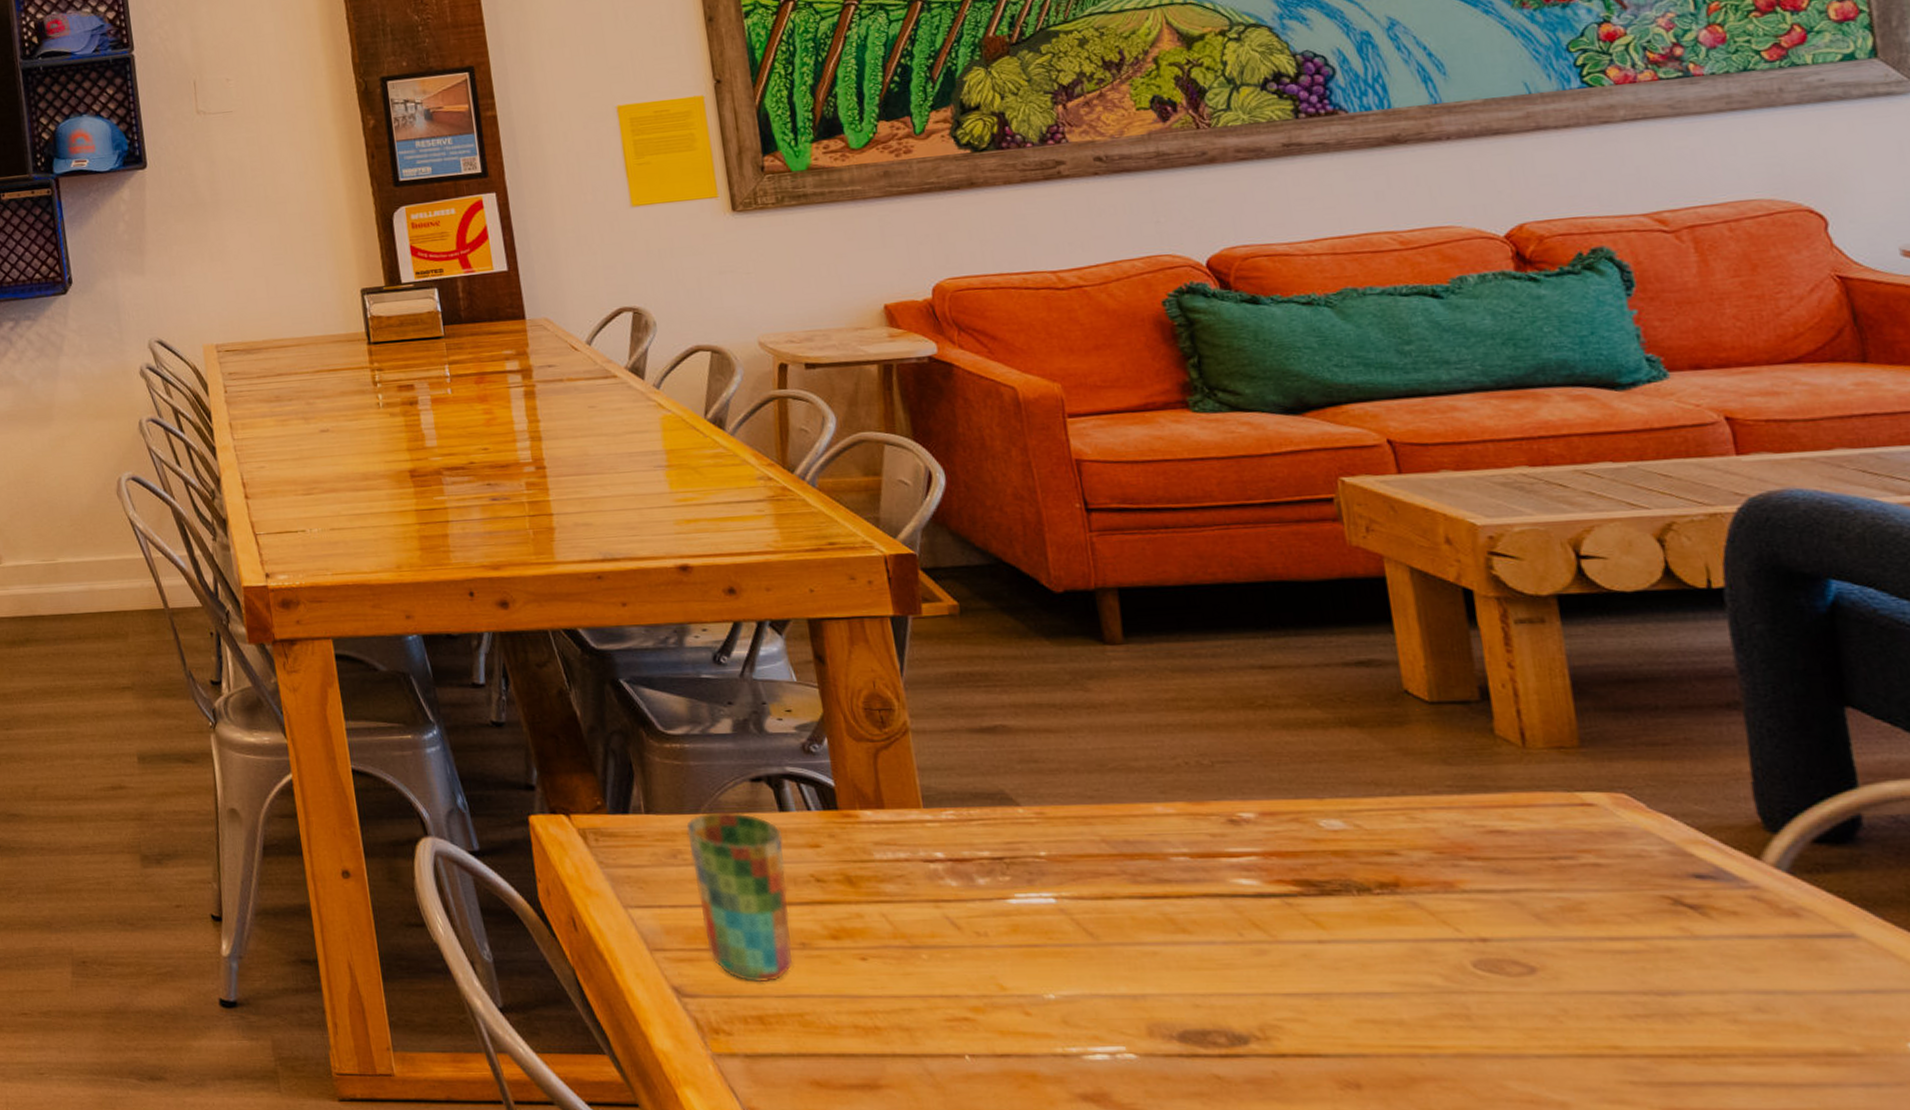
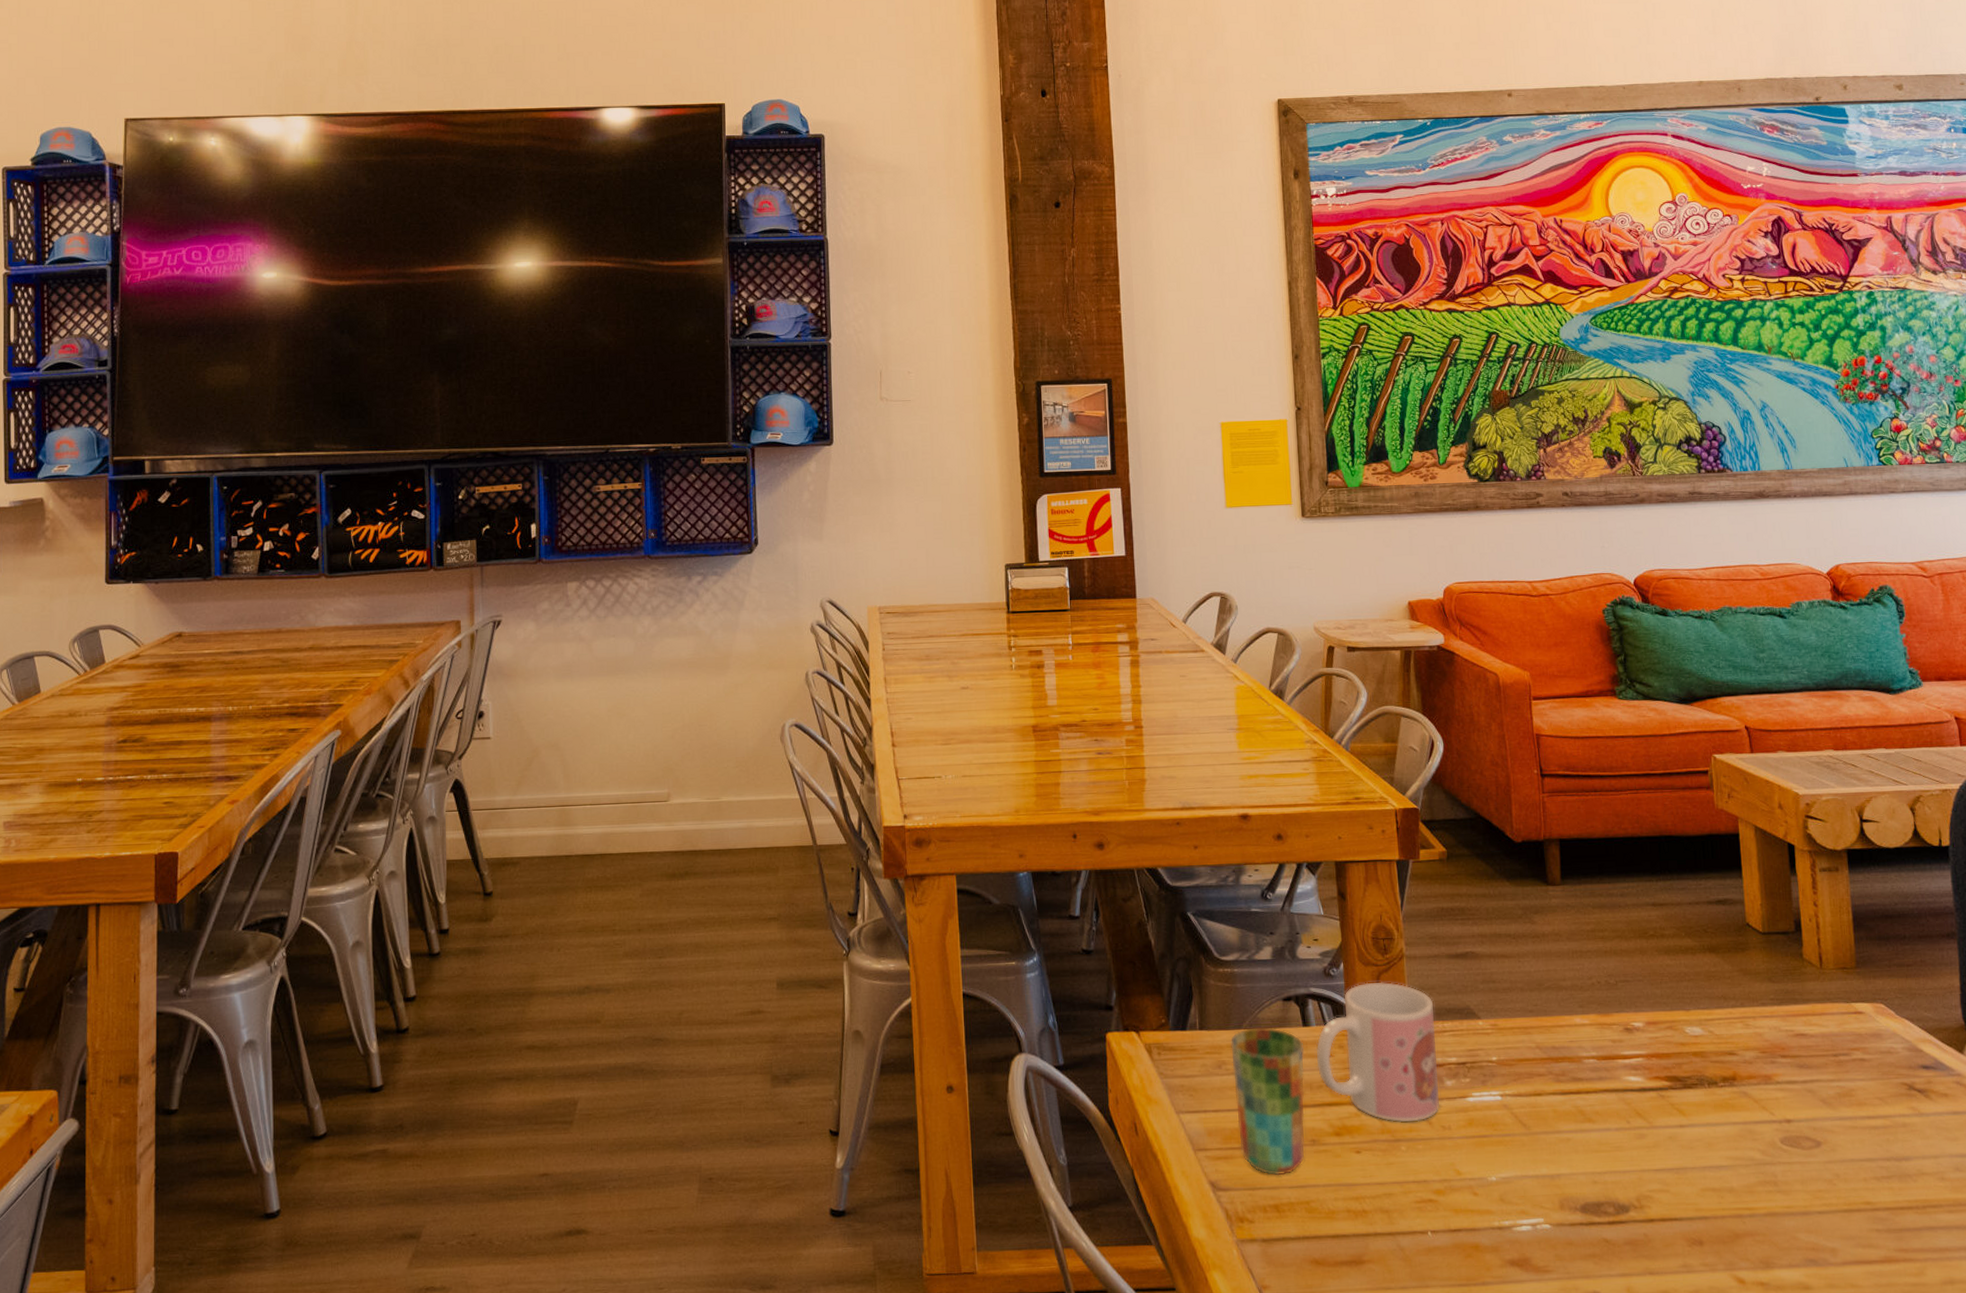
mug: none [798,760,972,926] -> present [1316,981,1440,1122]

